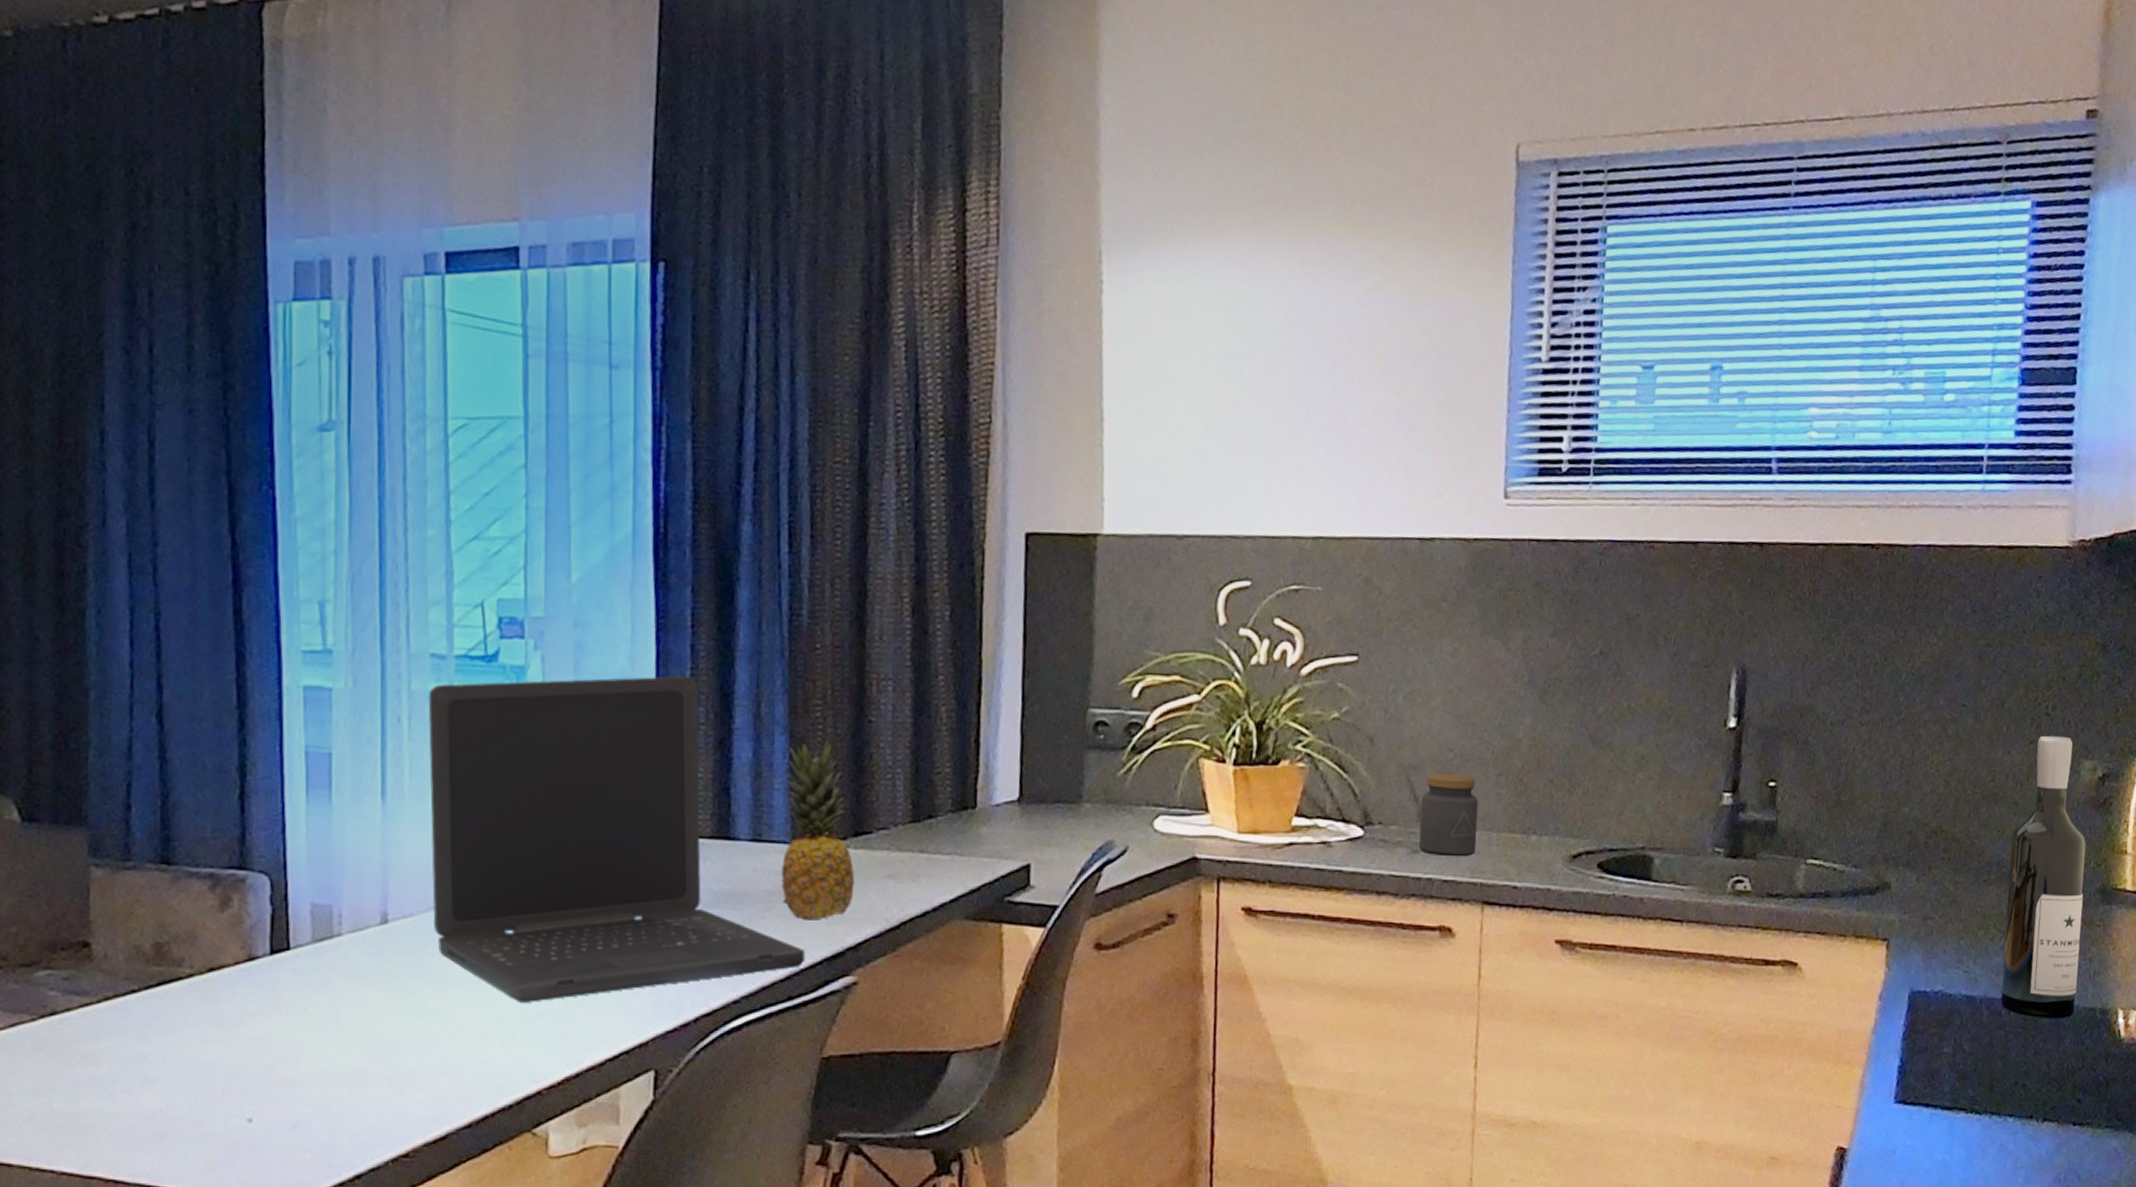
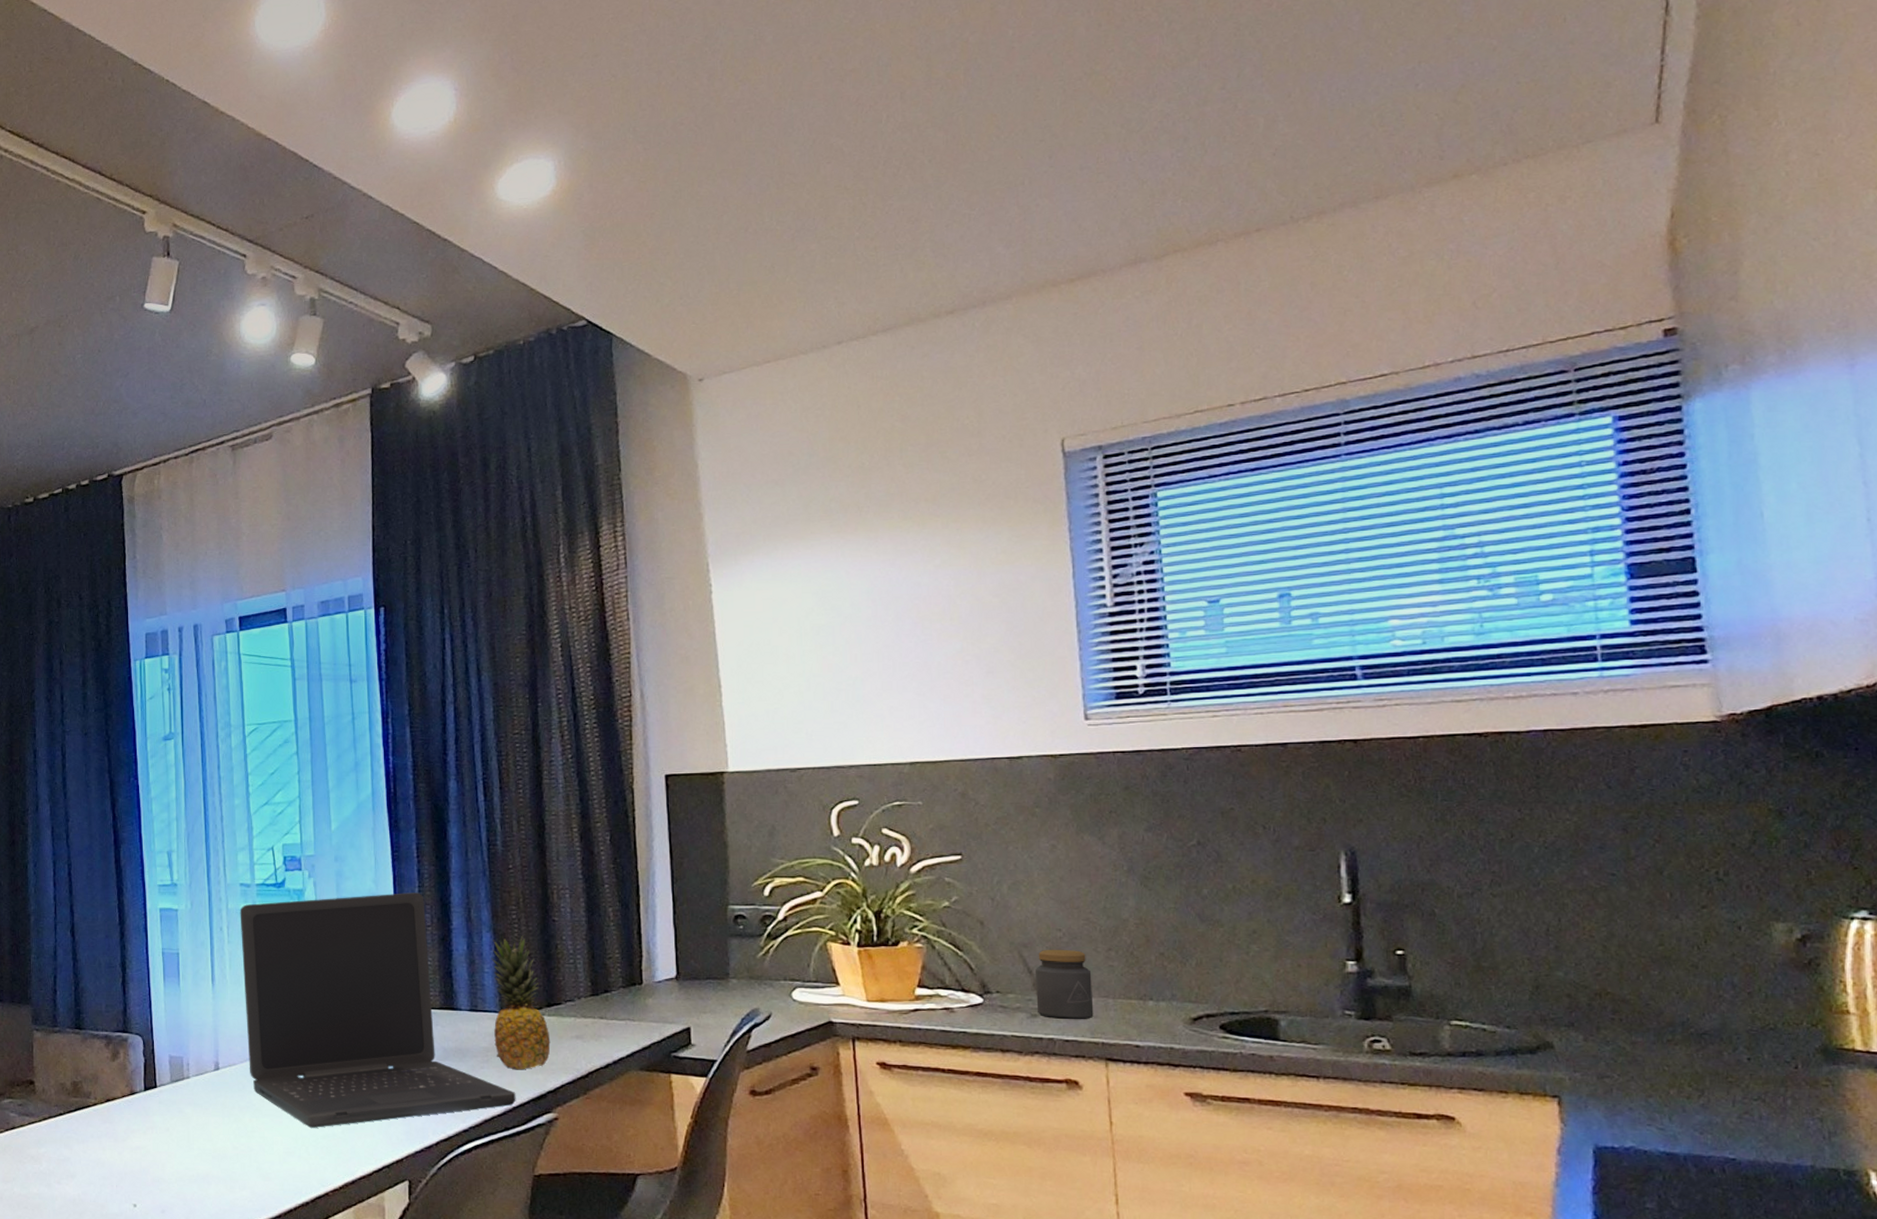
bottle: present [2000,735,2086,1019] -> none [1695,900,1809,1179]

